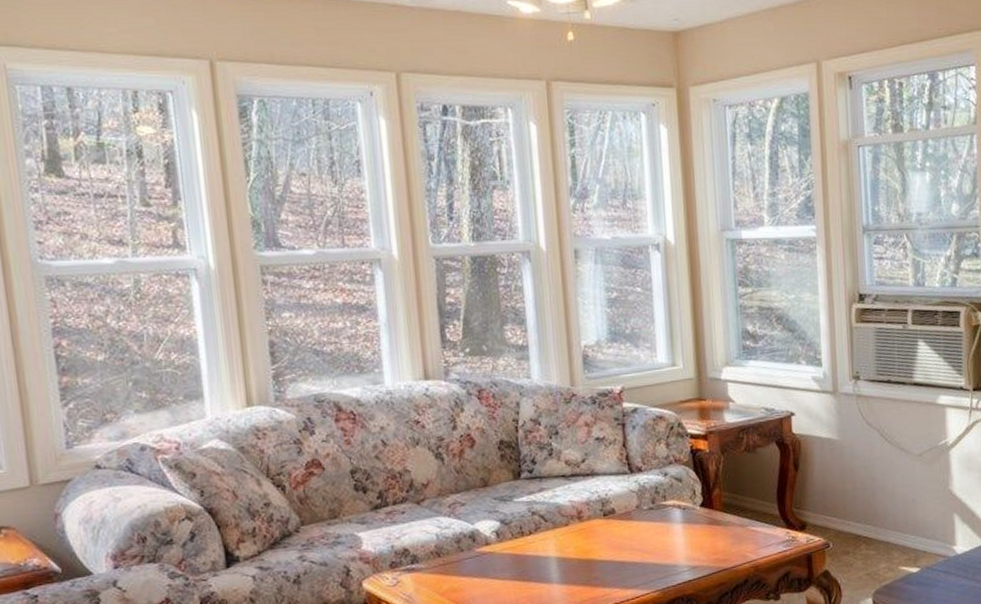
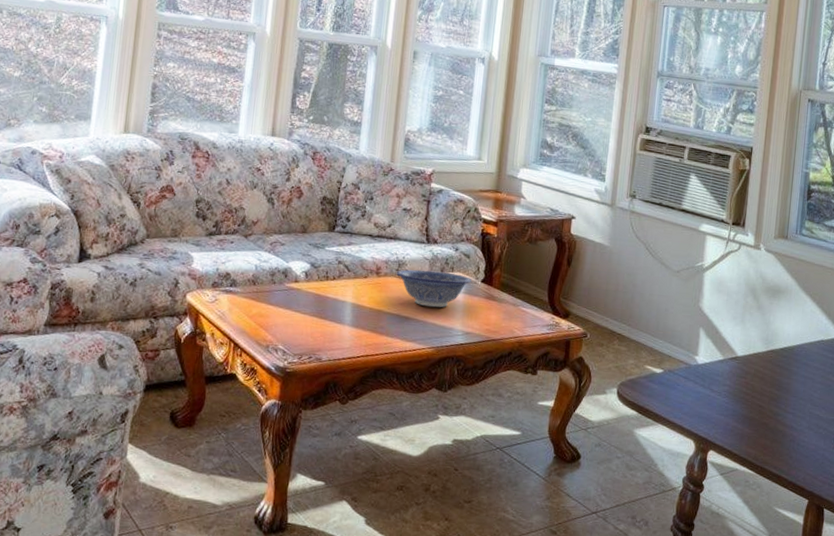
decorative bowl: none [600,502,689,546] -> present [396,269,472,308]

